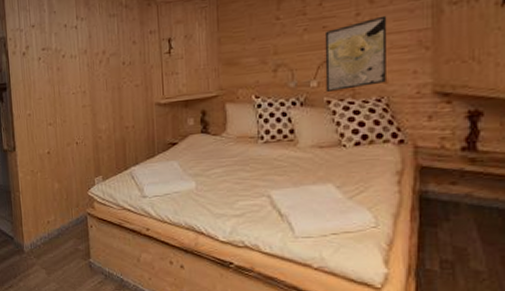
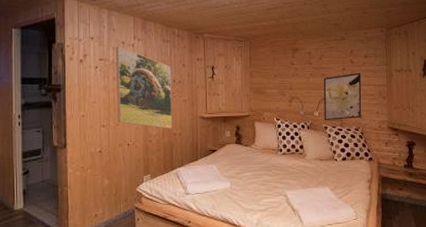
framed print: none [58,30,124,122] -> present [116,46,172,129]

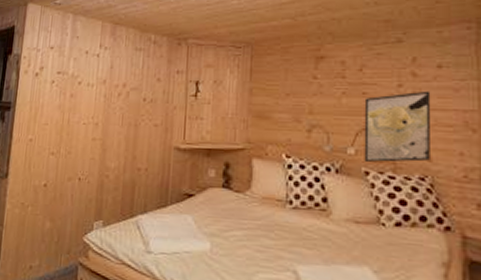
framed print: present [116,46,172,129] -> none [70,56,142,162]

